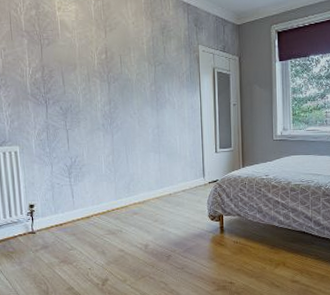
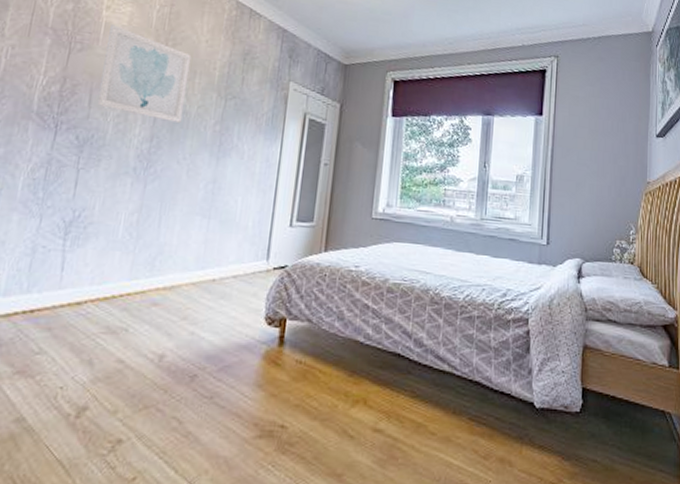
wall art: none [64,21,127,89] -> present [97,24,192,124]

